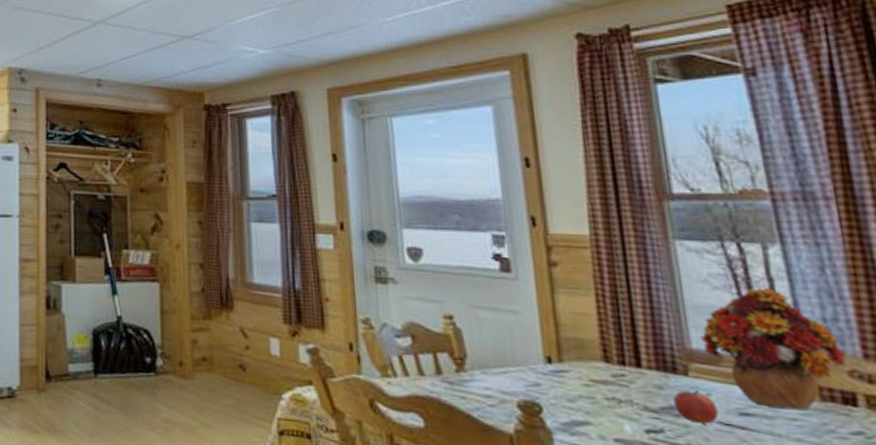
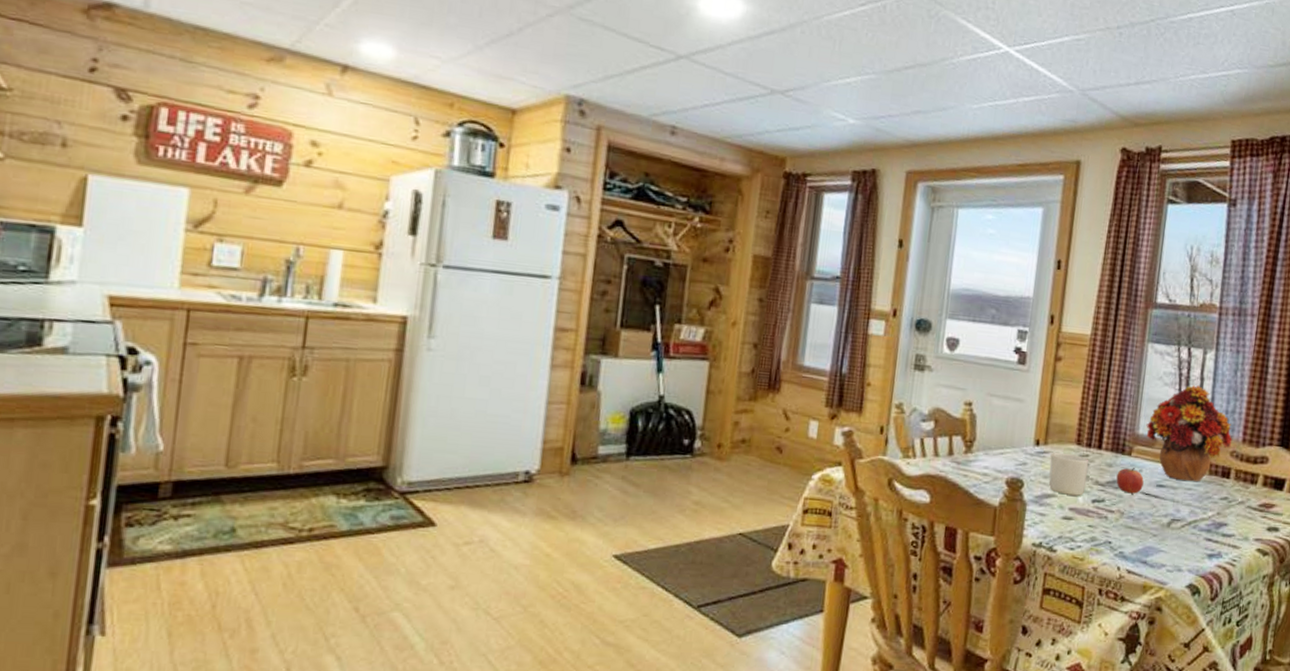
mug: none [570,371,632,425] -> present [1048,452,1089,496]

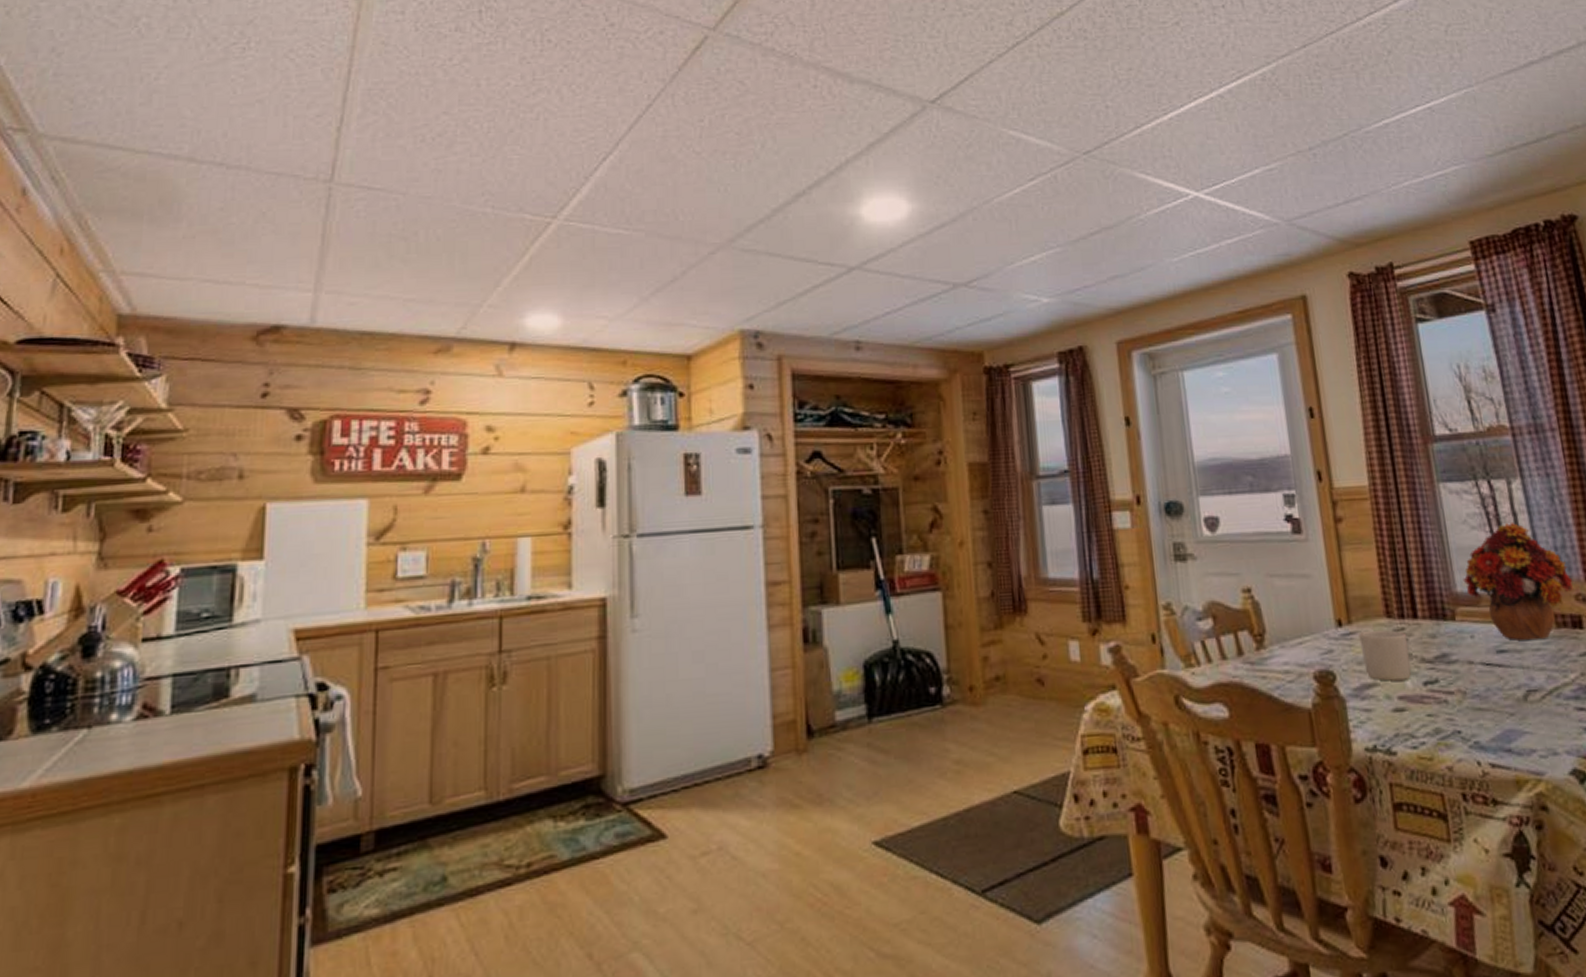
fruit: present [1116,468,1144,494] -> none [1444,634,1481,667]

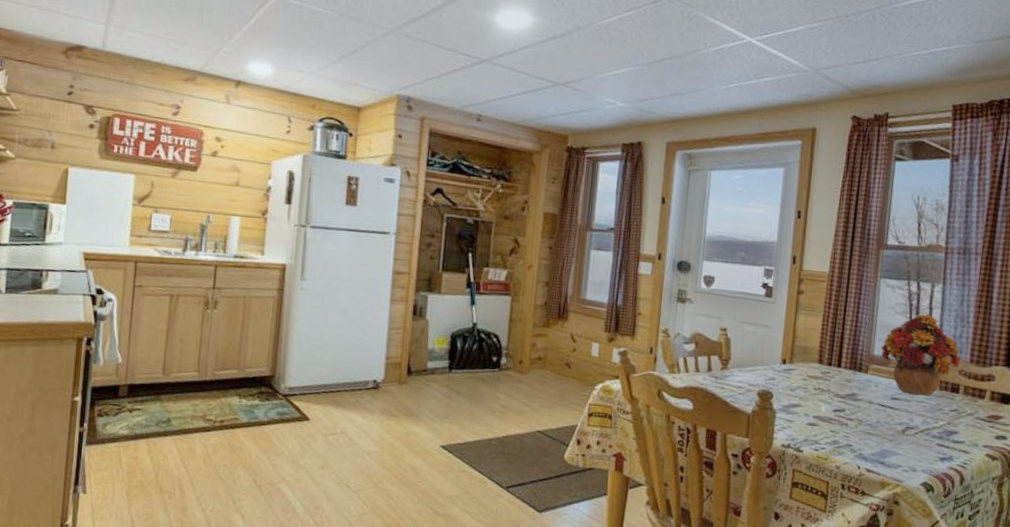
mug: present [1358,629,1412,682] -> none [794,369,830,406]

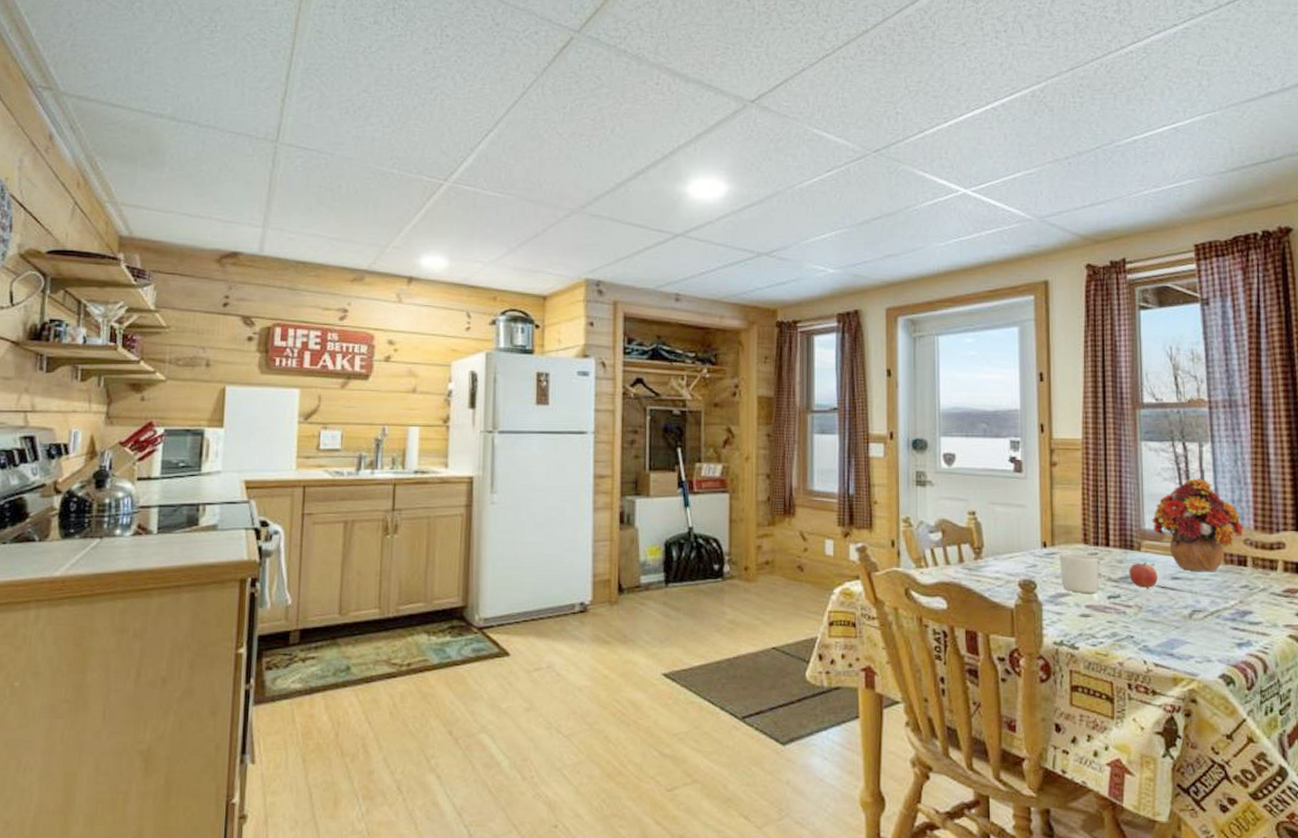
mug: none [794,369,830,406] -> present [1059,552,1099,593]
fruit: none [854,383,880,405] -> present [1129,562,1158,588]

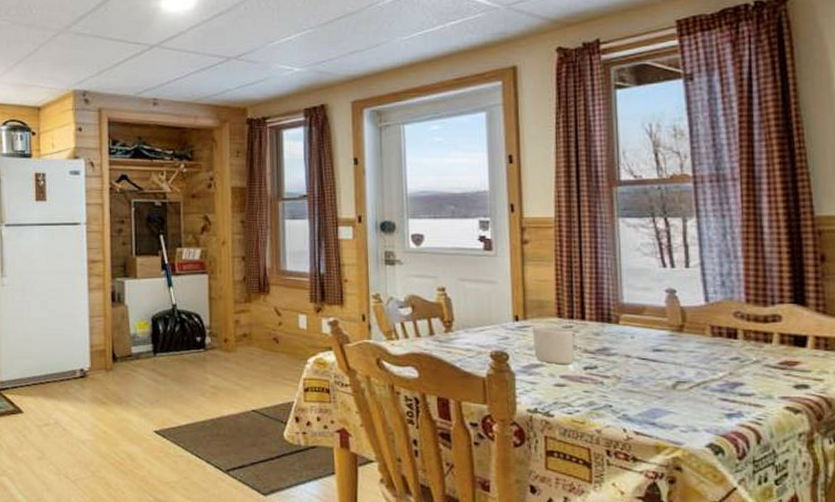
fruit: present [1129,562,1158,588] -> none [606,335,638,359]
flower arrangement: present [1151,477,1244,572] -> none [630,251,734,345]

